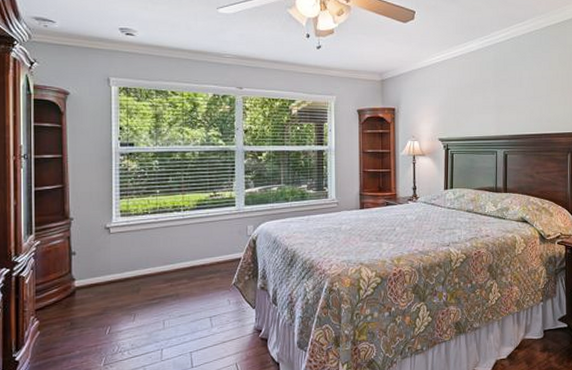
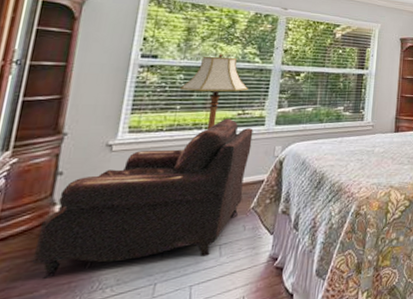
leather: none [65,200,226,342] -> present [32,118,254,279]
floor lamp: none [157,137,217,211] -> present [180,53,249,129]

